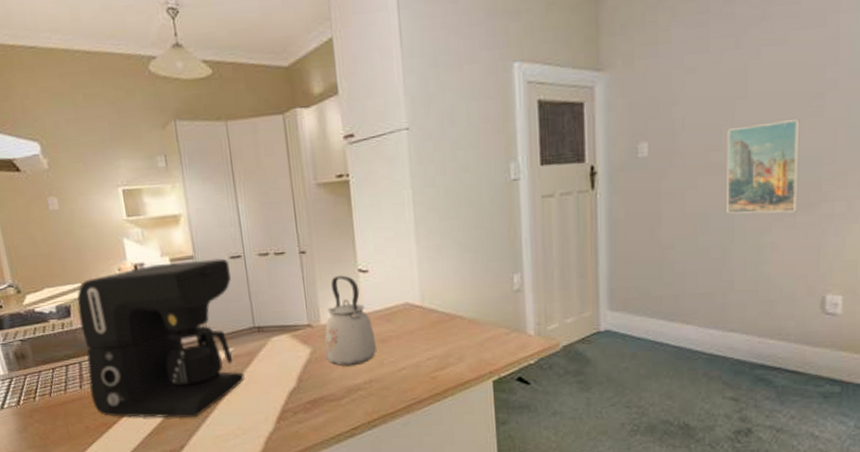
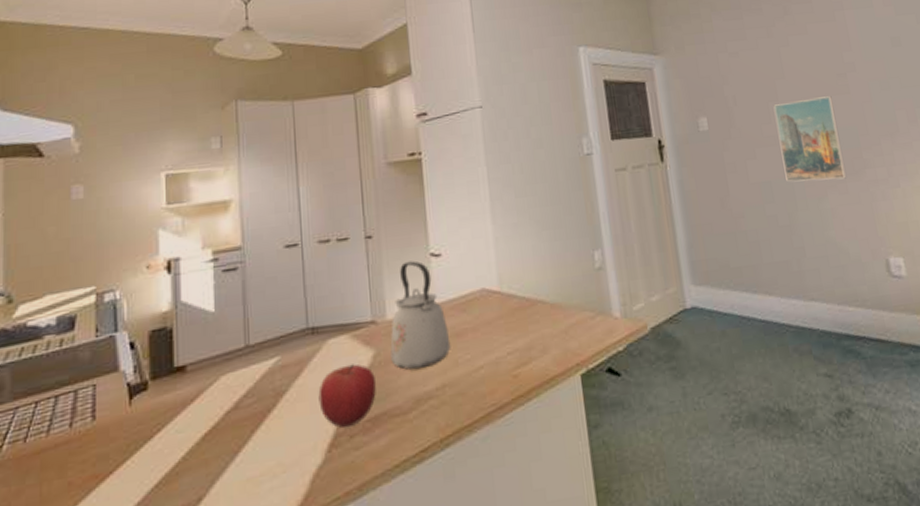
coffee maker: present [77,258,245,418] -> none [82,248,291,464]
fruit: none [266,358,314,407] -> present [318,364,377,428]

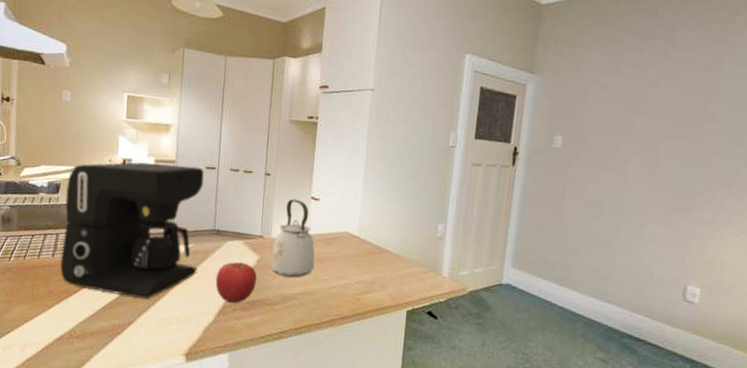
coffee maker: none [82,248,291,464] -> present [60,162,204,299]
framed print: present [773,96,847,182] -> none [617,138,683,214]

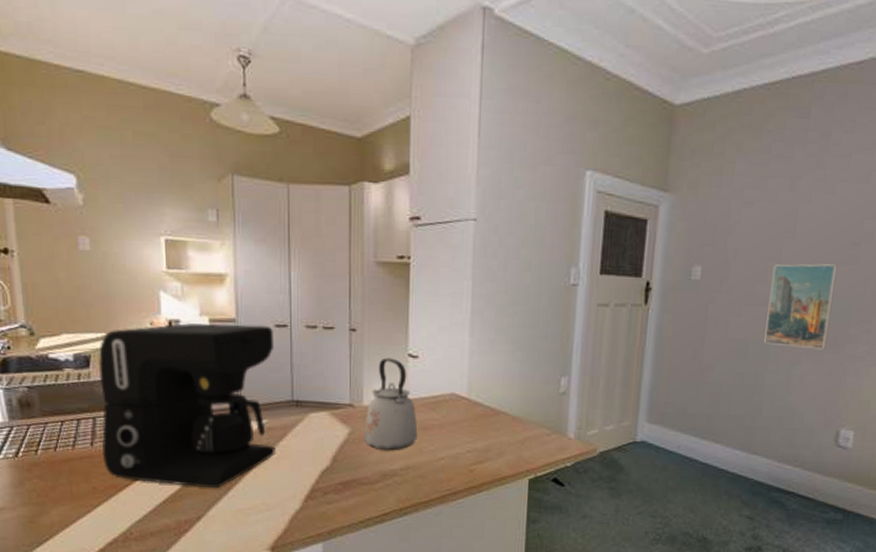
fruit: present [215,261,257,304] -> none [299,436,350,486]
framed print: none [617,138,683,214] -> present [764,264,838,350]

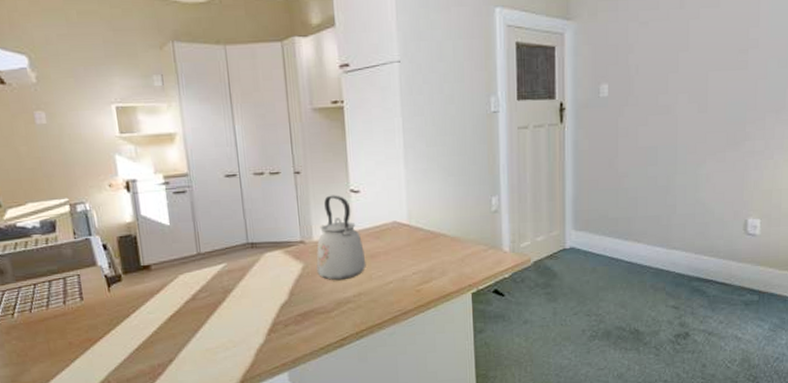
coffee maker: present [98,323,276,489] -> none [63,176,237,333]
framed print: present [764,264,838,350] -> none [671,71,729,149]

